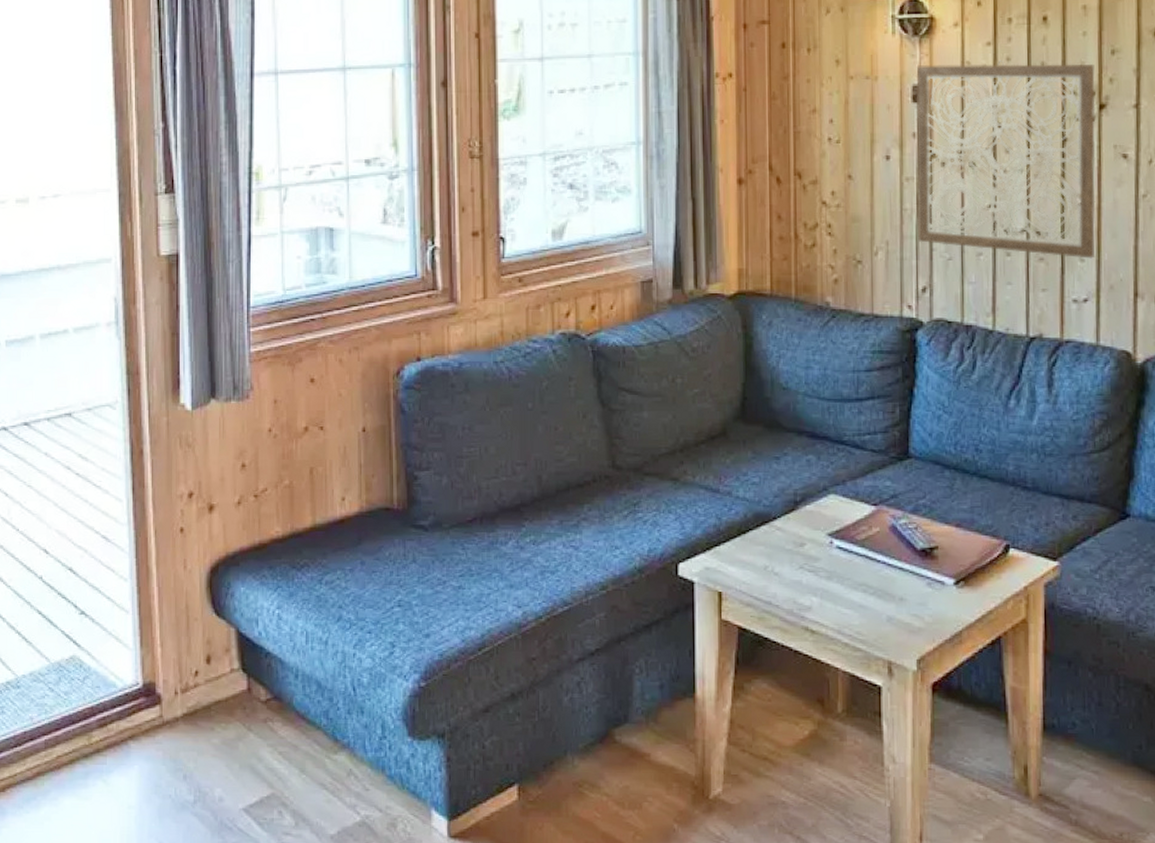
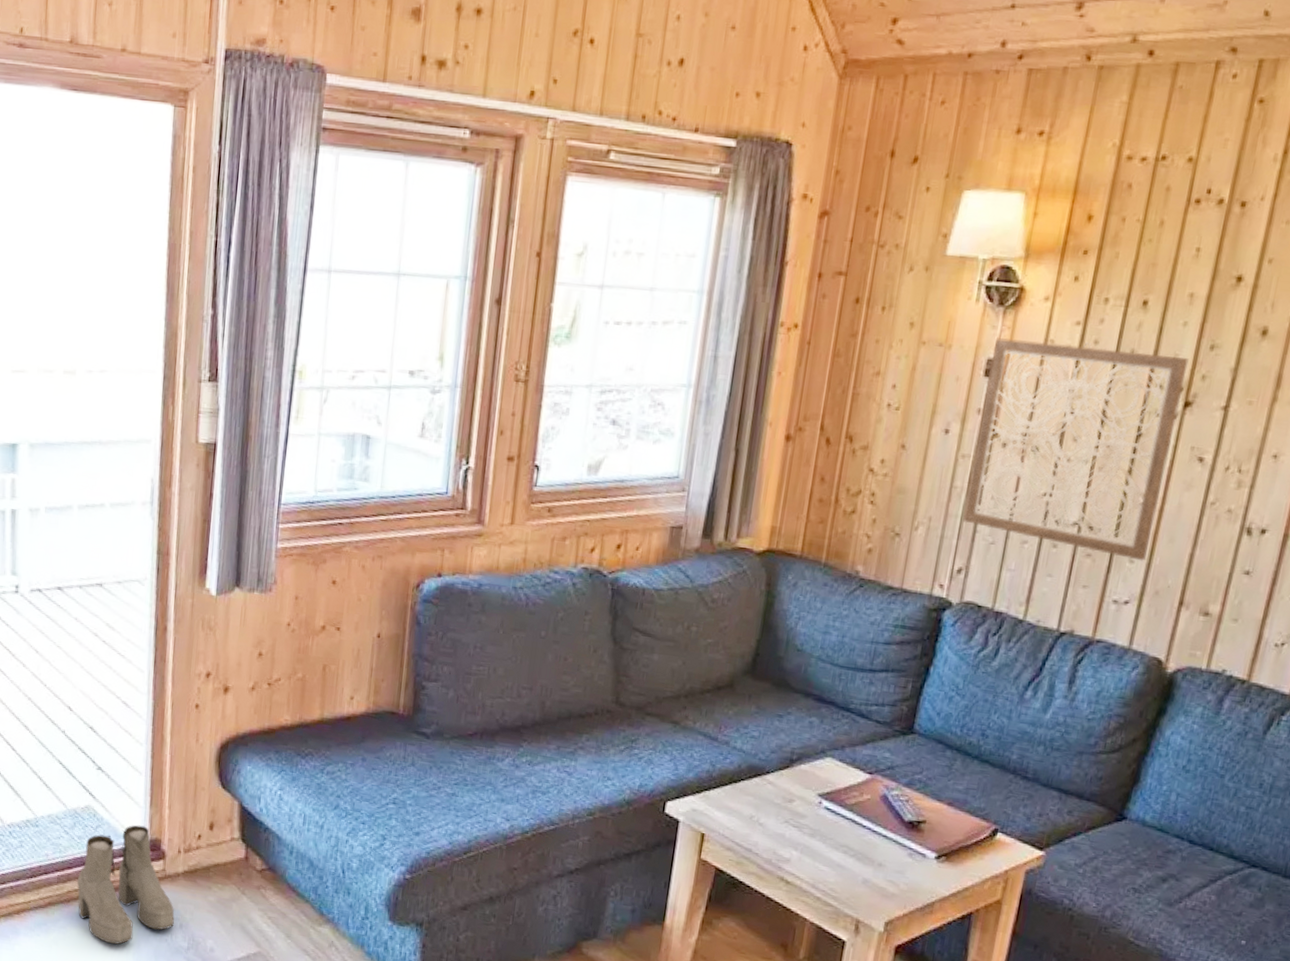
boots: none [67,670,177,810] -> present [77,825,175,945]

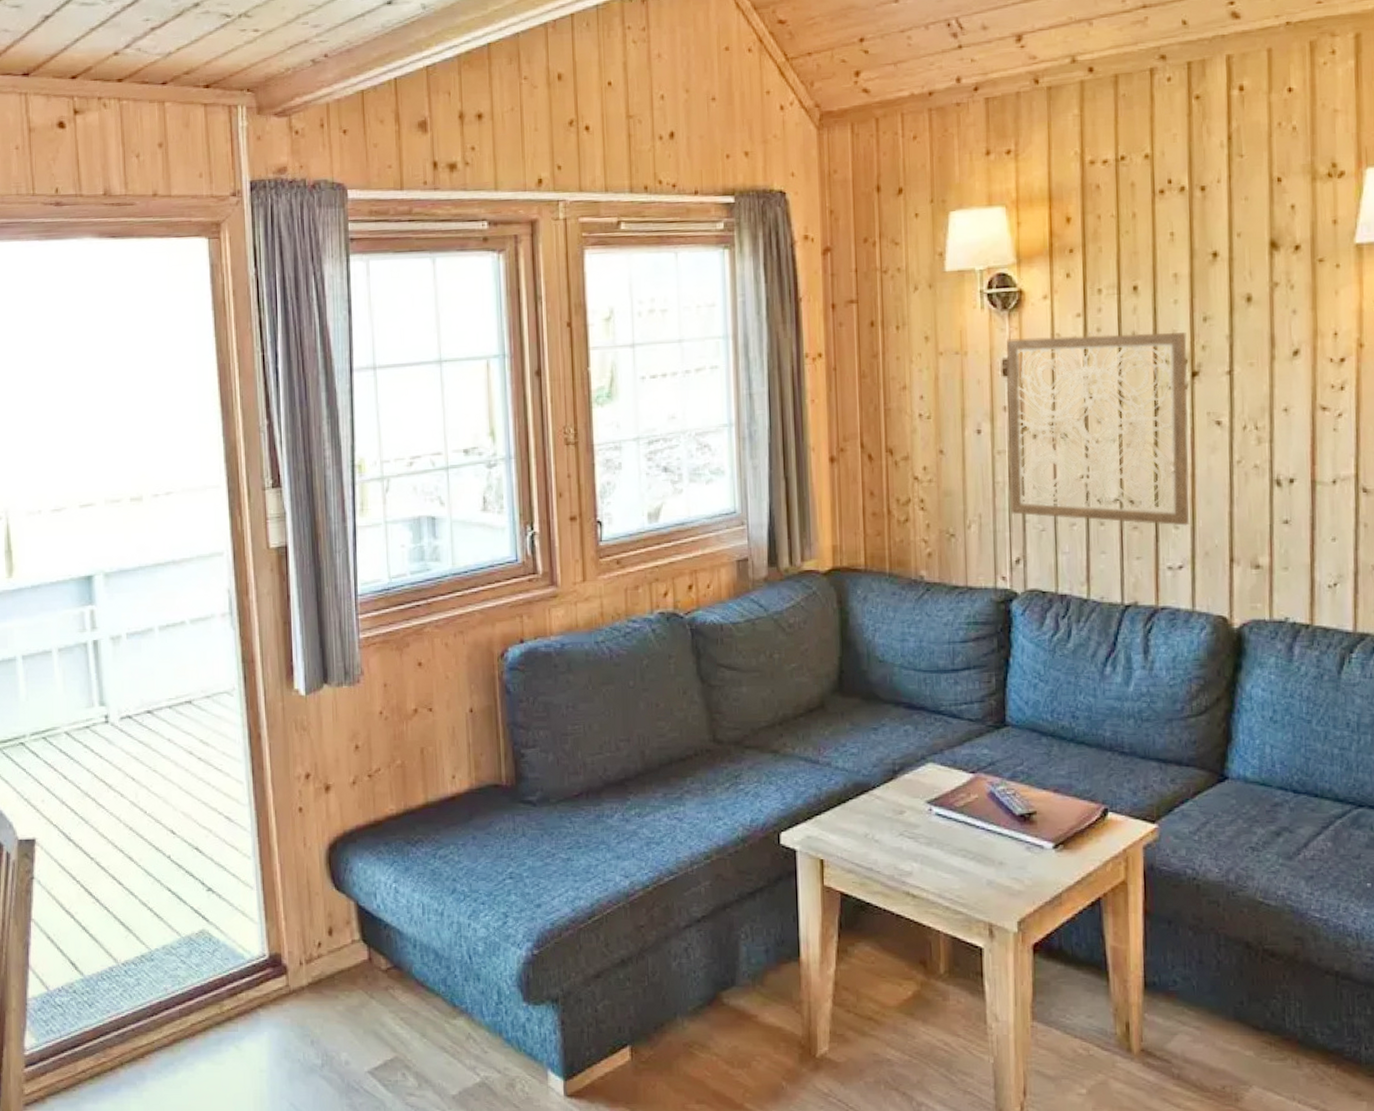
boots: present [77,825,175,945] -> none [200,942,305,1074]

